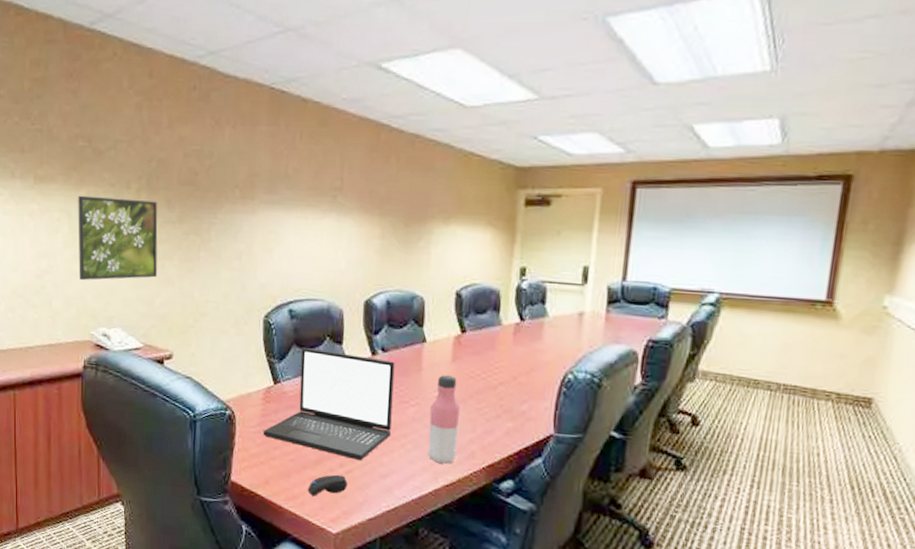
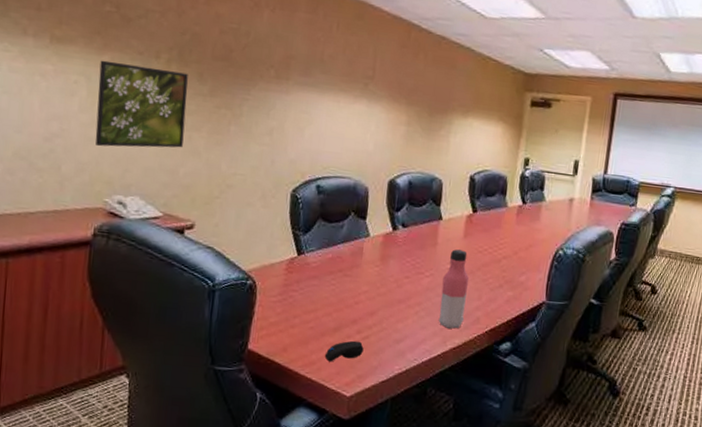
laptop: present [262,347,395,461] -> none [283,221,414,328]

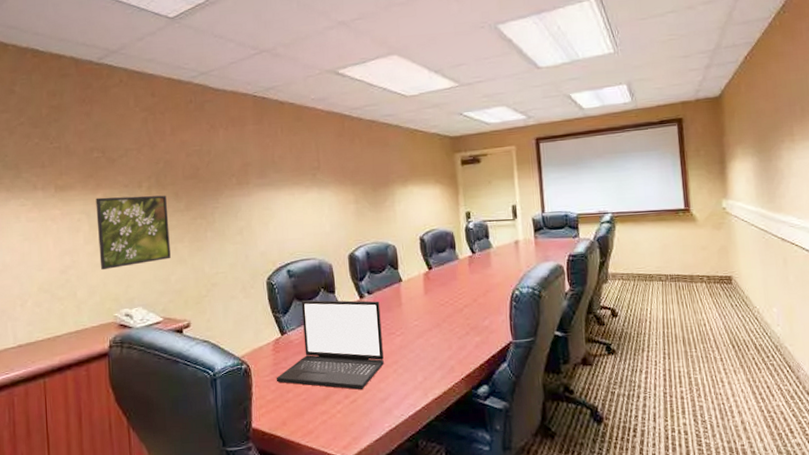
laptop: none [283,221,414,328] -> present [276,300,384,390]
computer mouse: present [324,340,364,362] -> none [320,405,354,429]
water bottle: present [438,249,470,329] -> none [413,306,440,381]

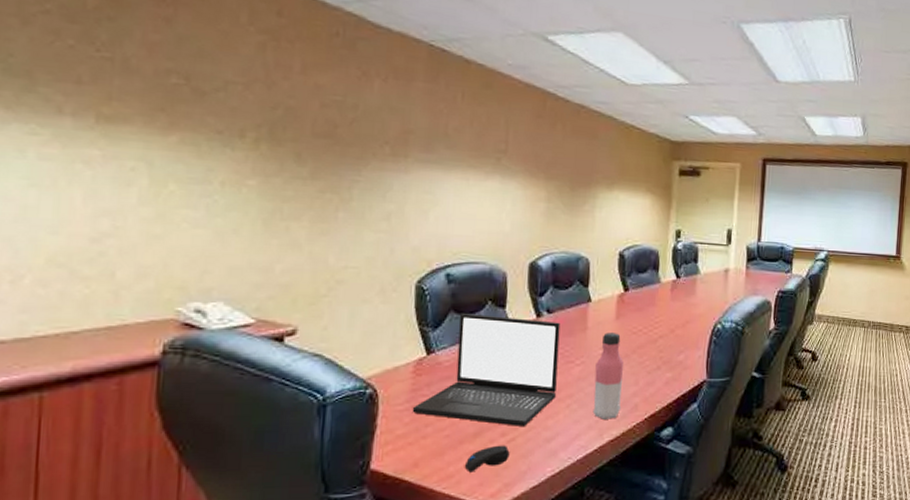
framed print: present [96,195,171,271] -> none [161,141,283,246]
computer mouse: none [320,405,354,429] -> present [464,445,510,473]
water bottle: none [413,306,440,381] -> present [592,333,624,419]

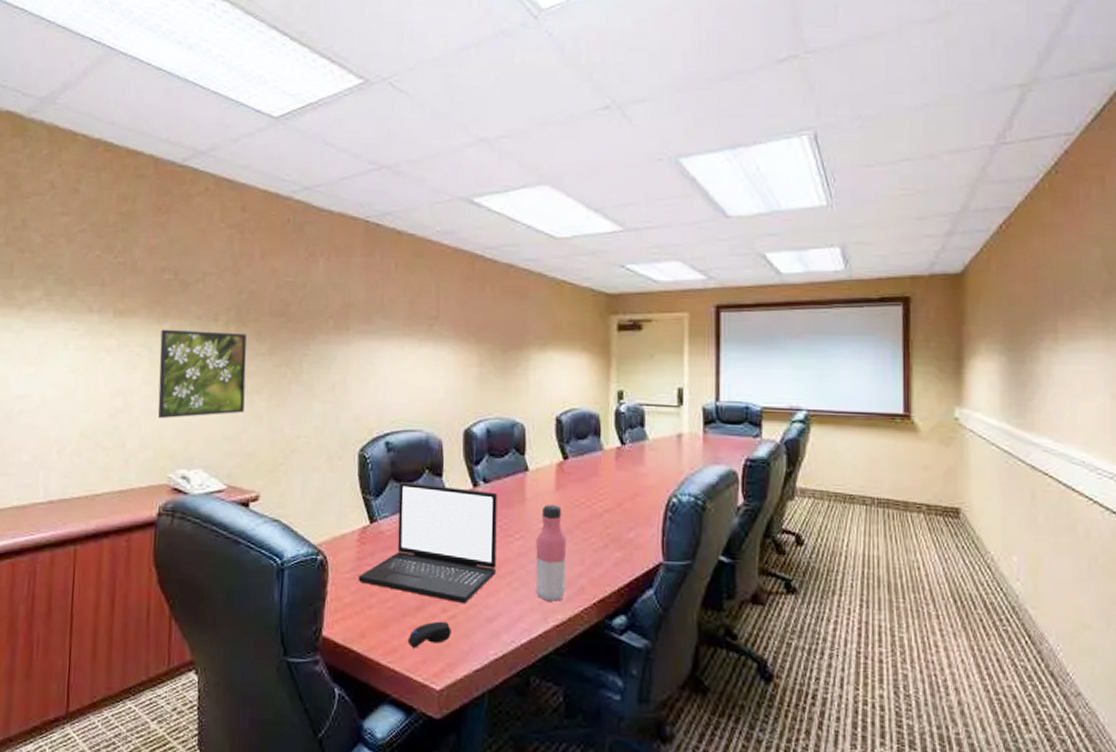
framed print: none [161,141,283,246] -> present [157,329,247,419]

